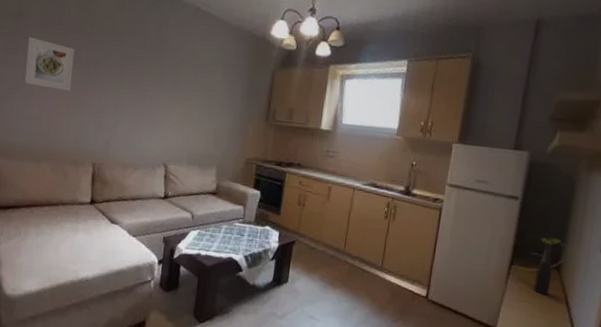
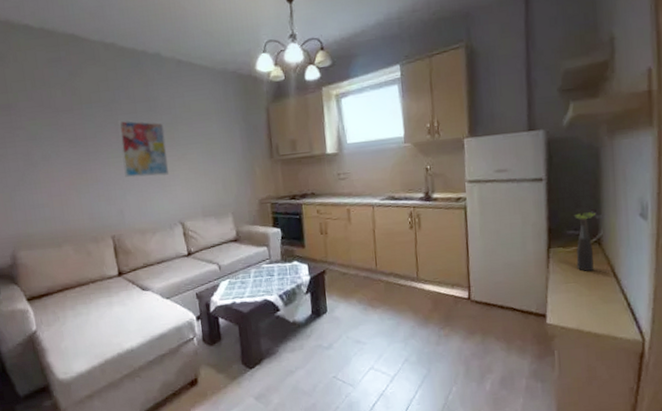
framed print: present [24,37,75,92] -> none [22,126,75,173]
wall art: none [118,52,170,116] -> present [118,120,169,178]

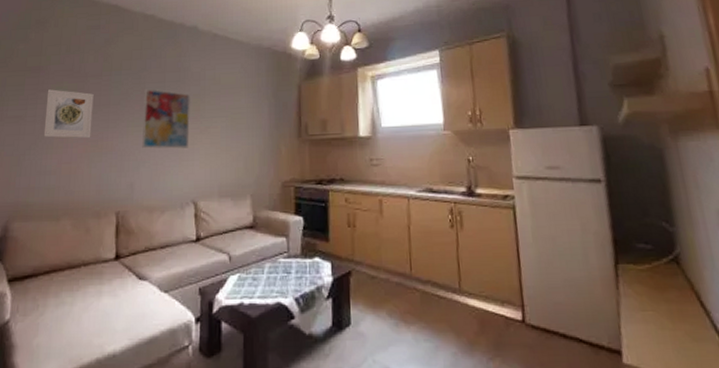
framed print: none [22,126,75,173] -> present [43,89,94,139]
plant: present [573,212,595,272] -> none [641,223,675,298]

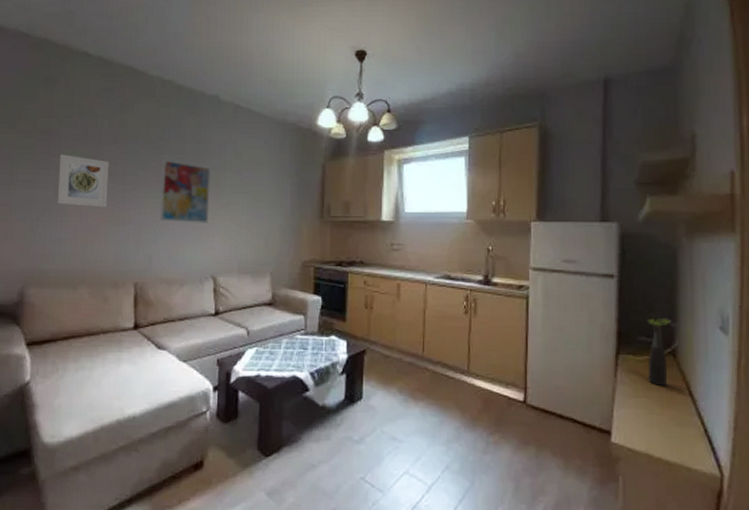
plant: none [641,223,675,298] -> present [646,318,670,387]

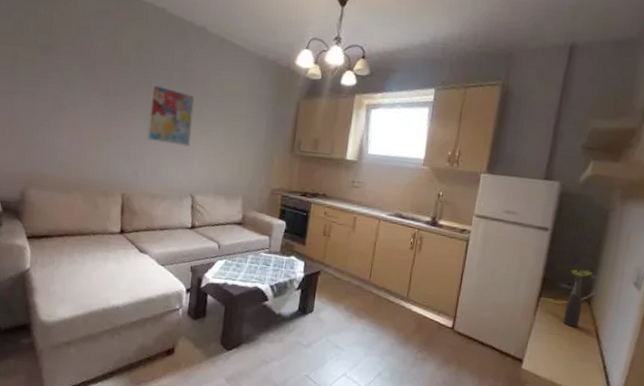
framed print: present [57,154,109,208] -> none [55,70,103,124]

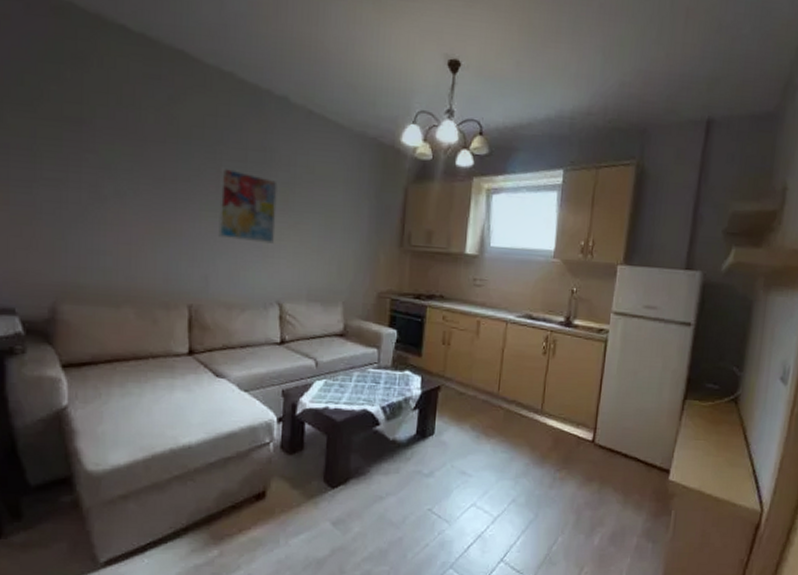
plant: present [562,269,592,328] -> none [709,367,737,431]

